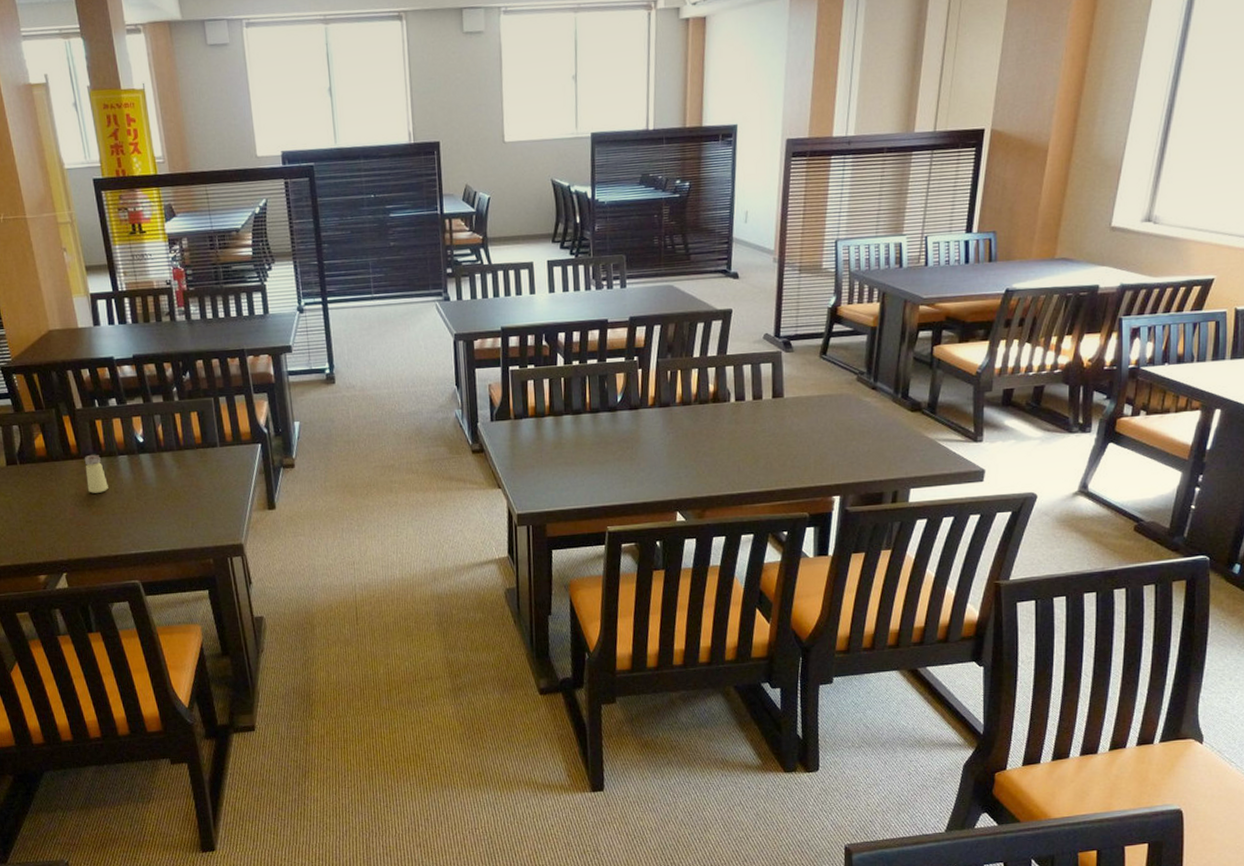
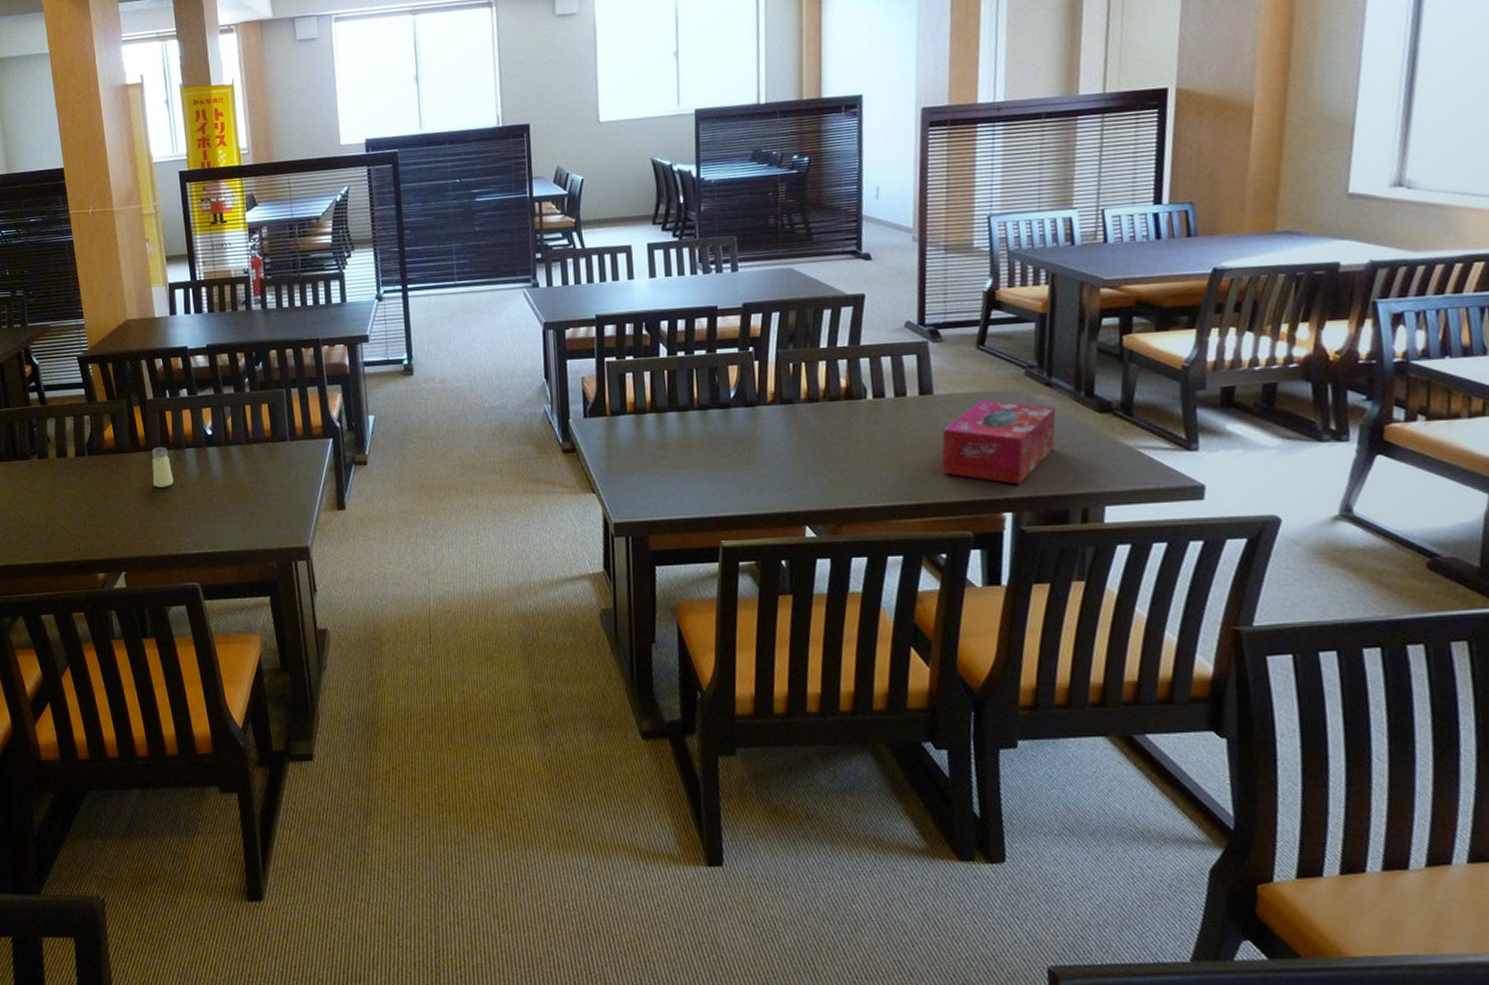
tissue box: none [787,402,879,473] -> present [941,400,1056,485]

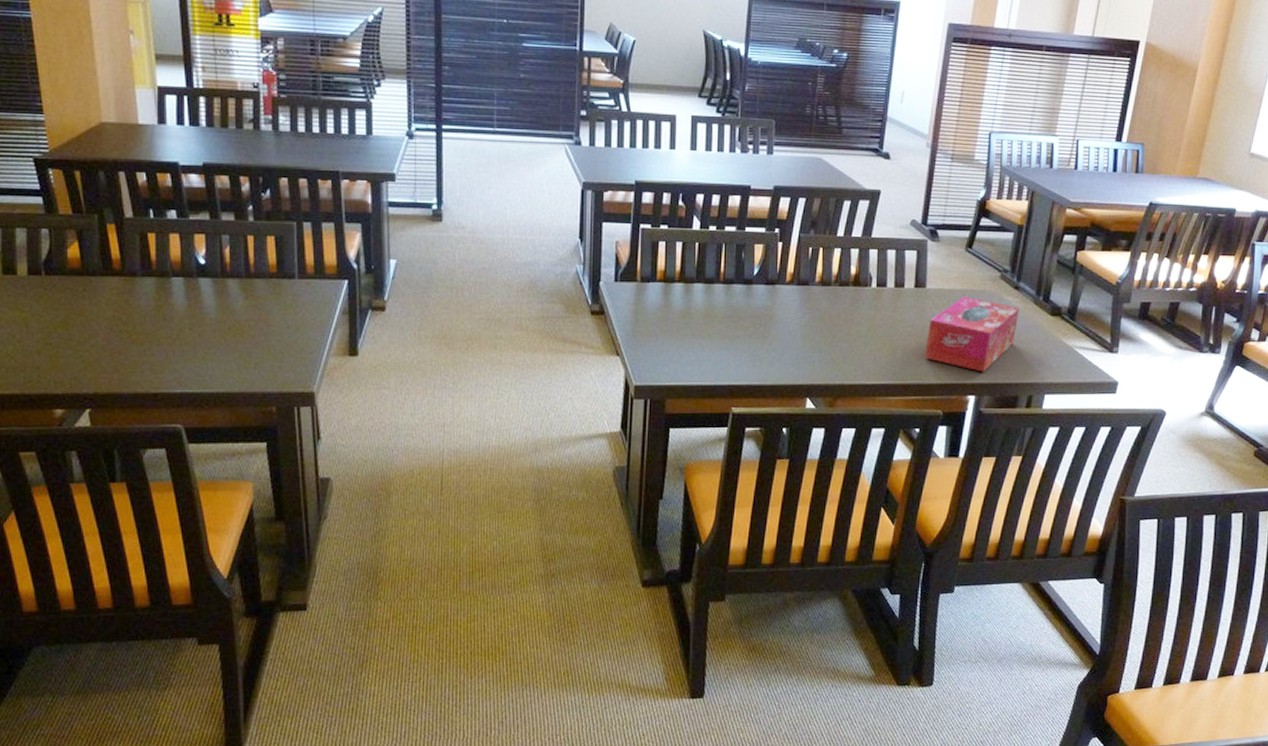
saltshaker: present [151,446,174,488] -> none [128,272,155,318]

